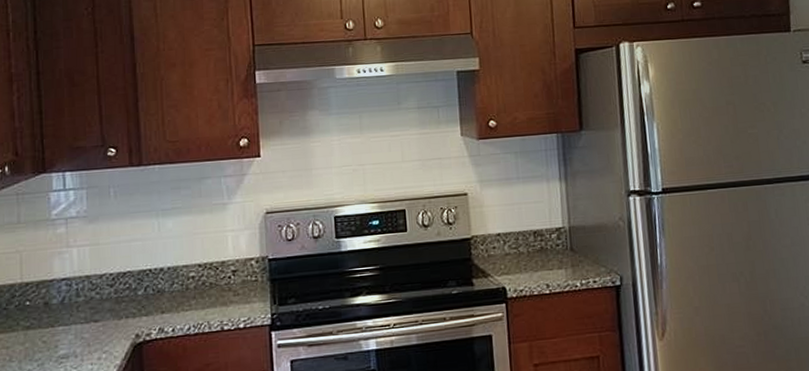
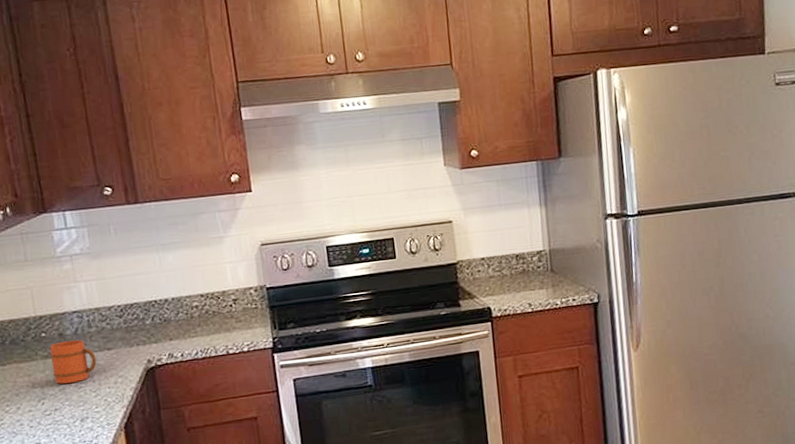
mug: none [32,309,81,358] -> present [49,339,97,384]

